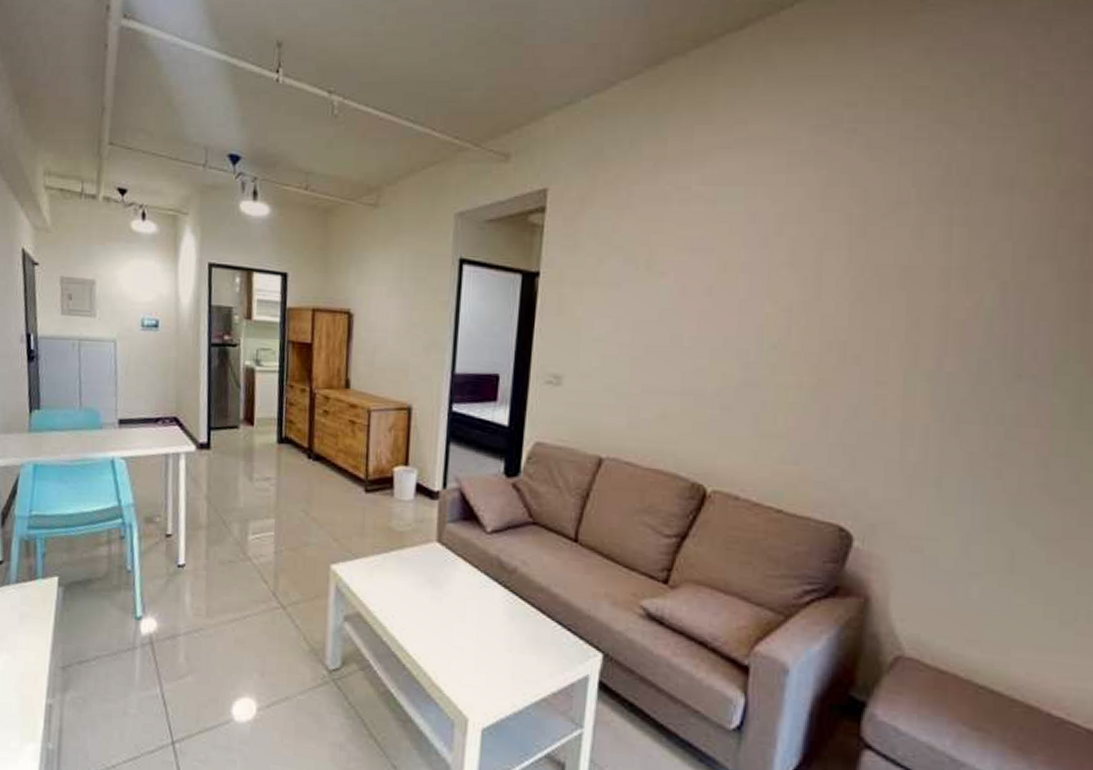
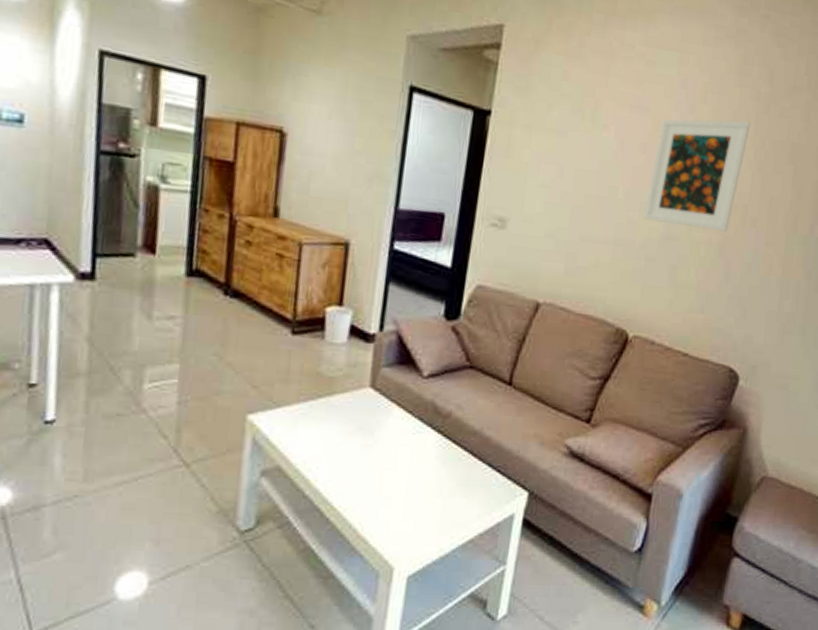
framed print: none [715,249,843,373] -> present [644,119,751,232]

